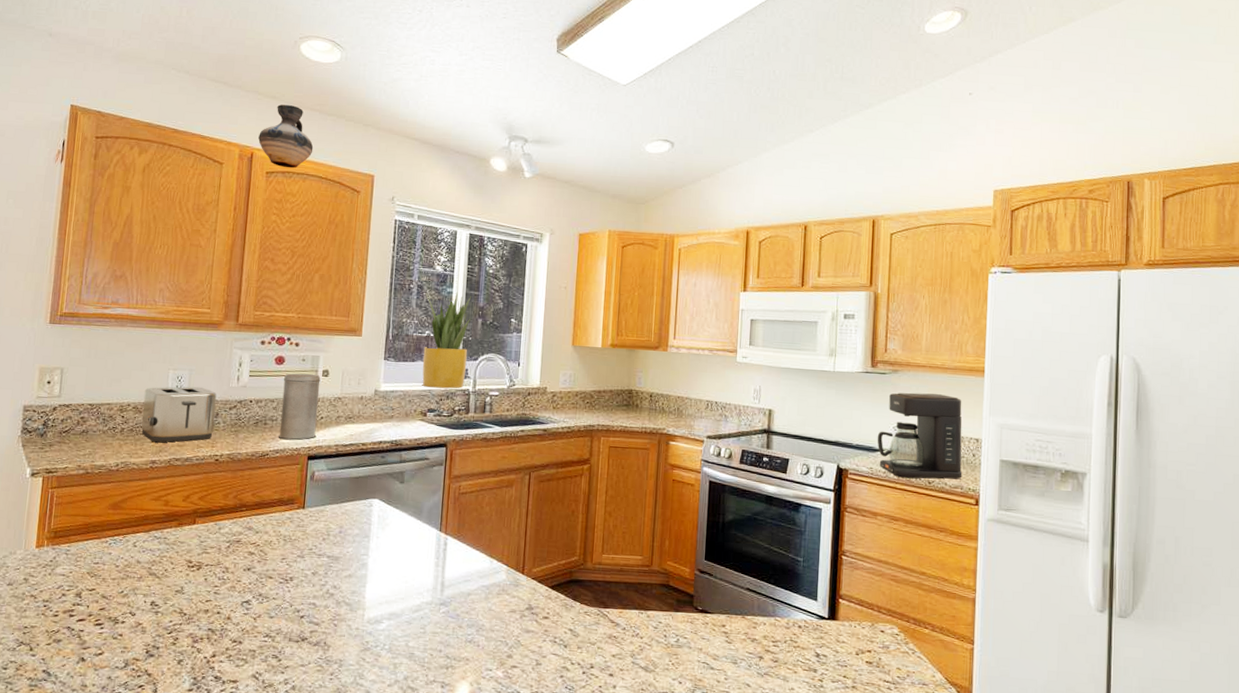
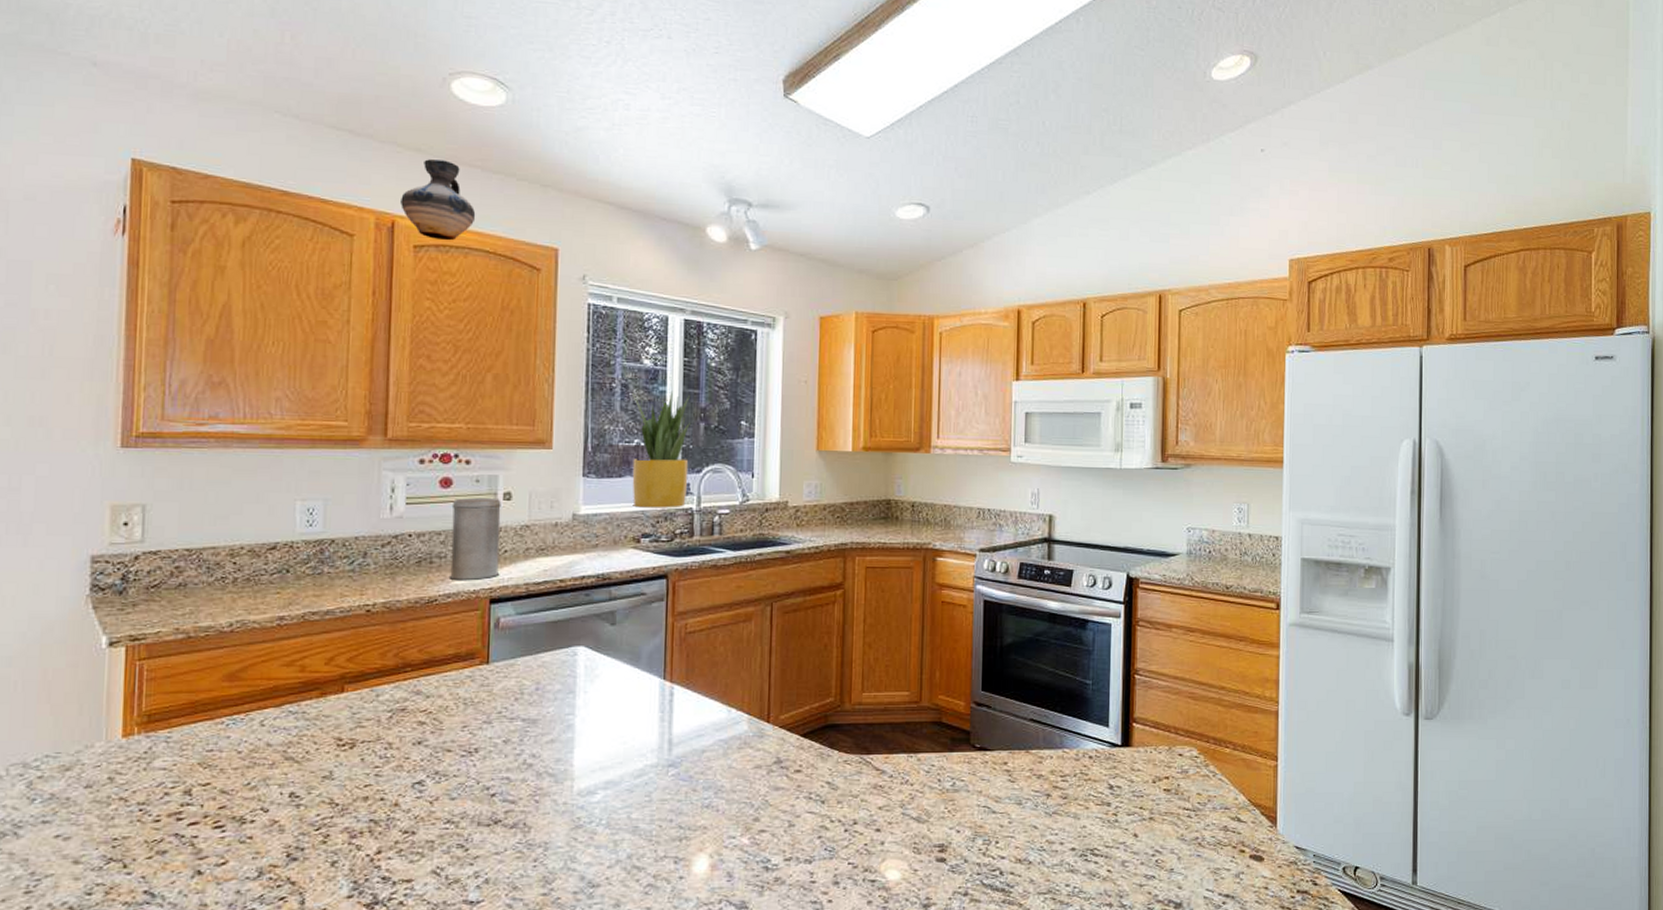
toaster: present [141,386,217,443] -> none [261,520,363,594]
coffee maker: present [877,392,963,480] -> none [1169,489,1262,584]

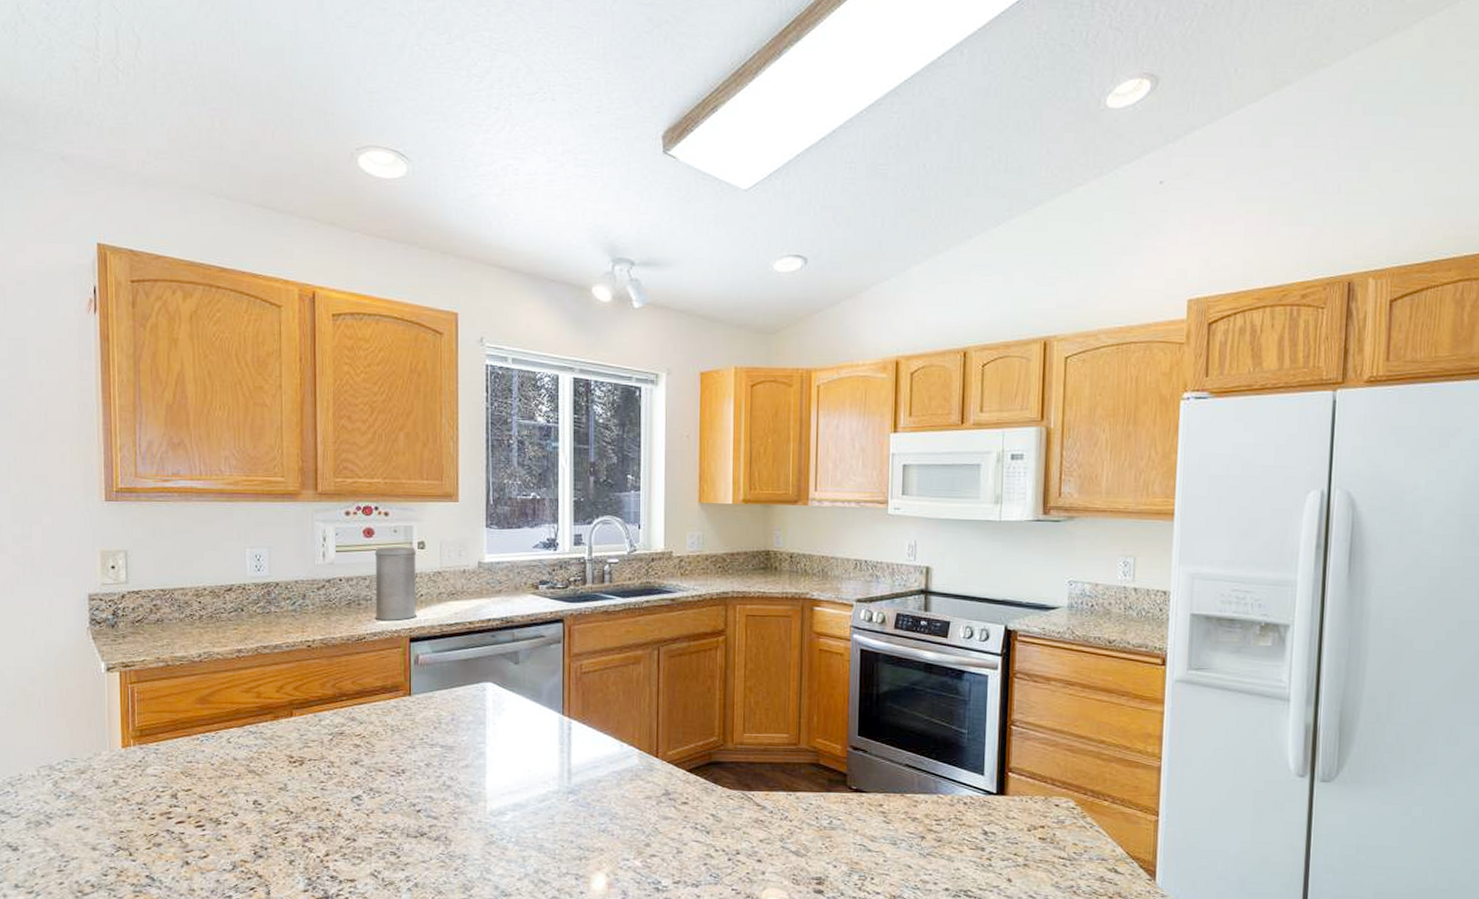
ceramic jug: present [401,159,476,241] -> none [319,232,384,309]
planter: present [632,391,690,508] -> none [528,446,581,558]

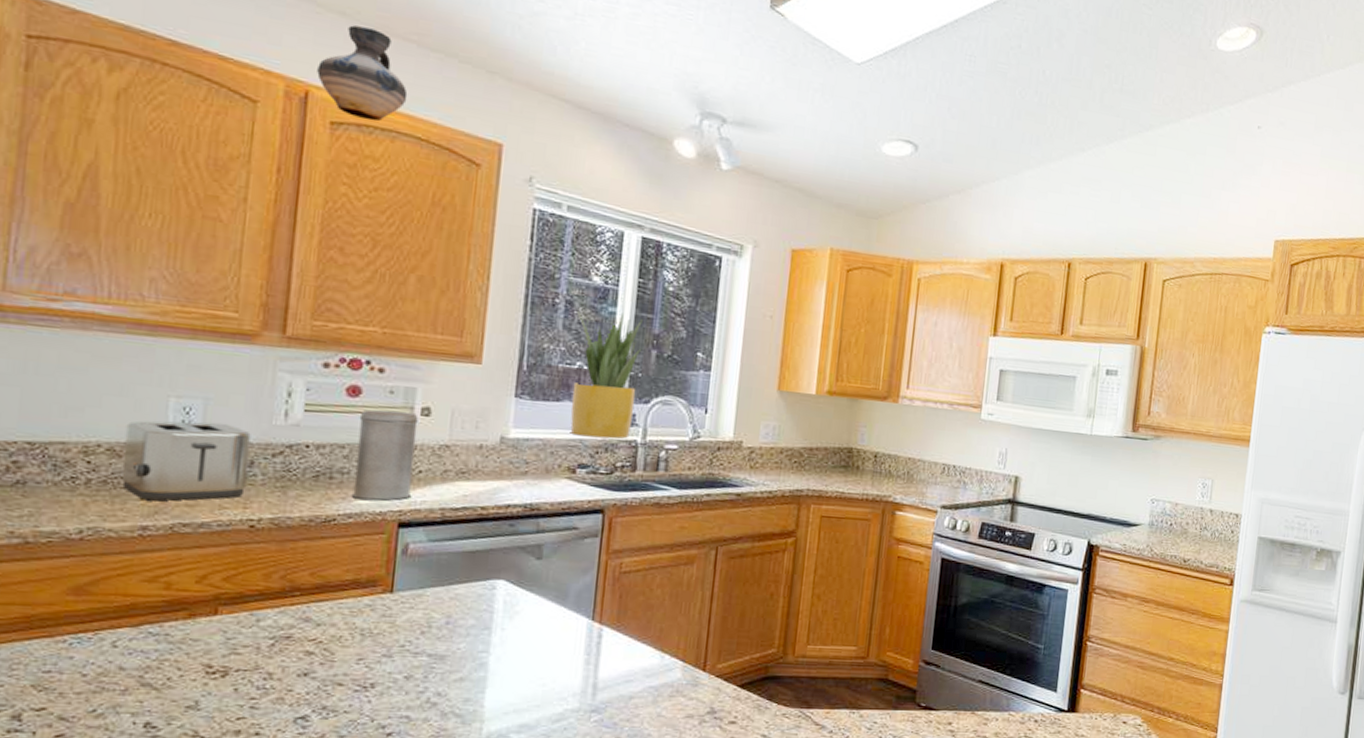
toaster: none [220,565,302,630] -> present [121,421,251,501]
ceramic jug: none [319,232,384,309] -> present [317,25,408,122]
planter: none [528,446,581,558] -> present [570,312,642,440]

